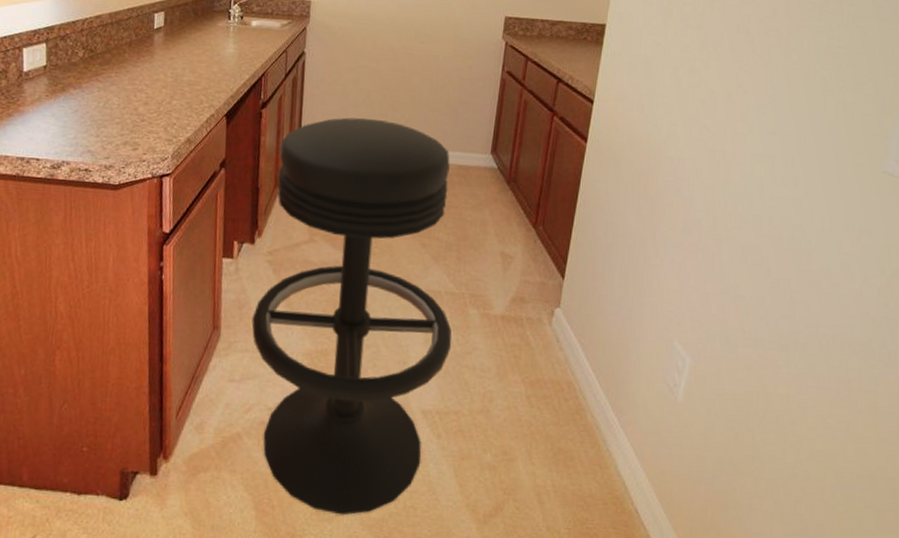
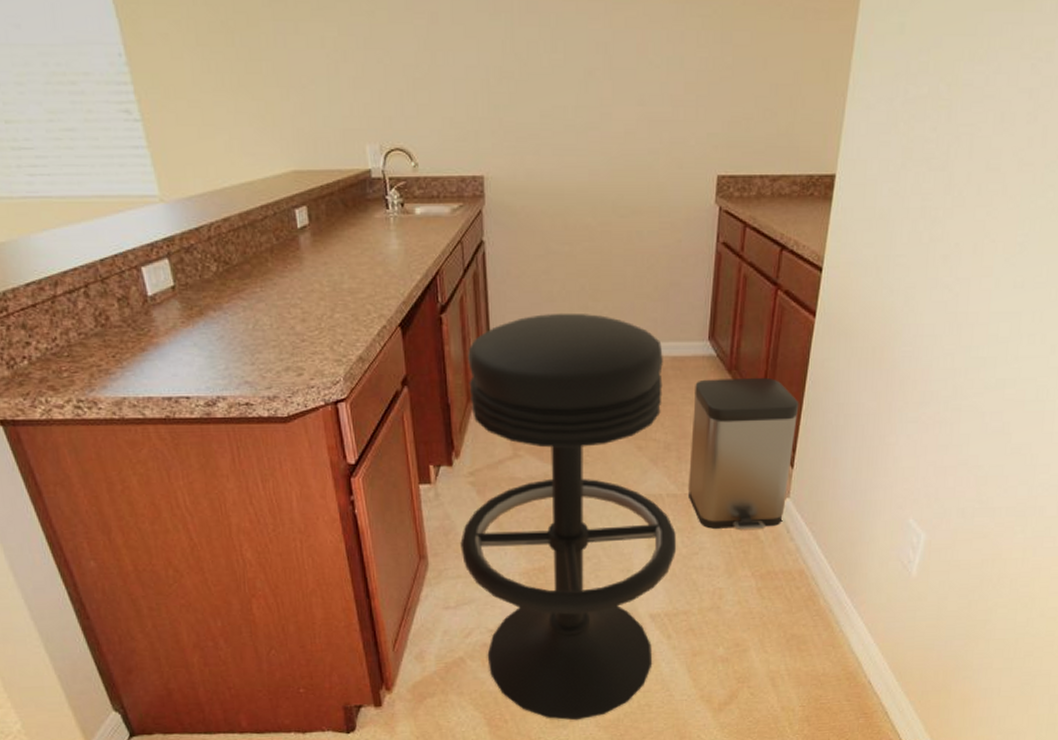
pedal bin: none [465,188,571,337] -> present [687,377,799,531]

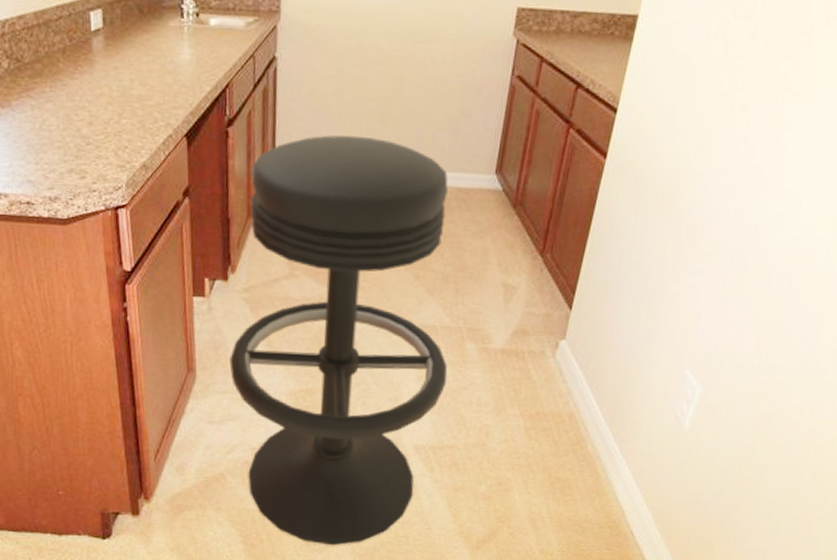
pedal bin: present [687,377,799,531] -> none [462,213,583,370]

